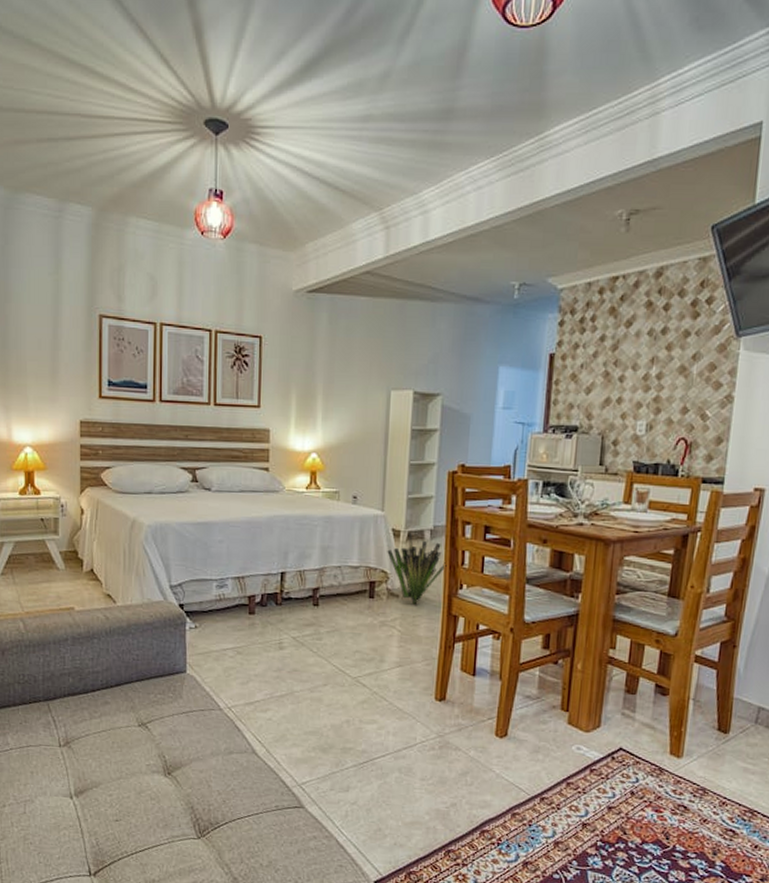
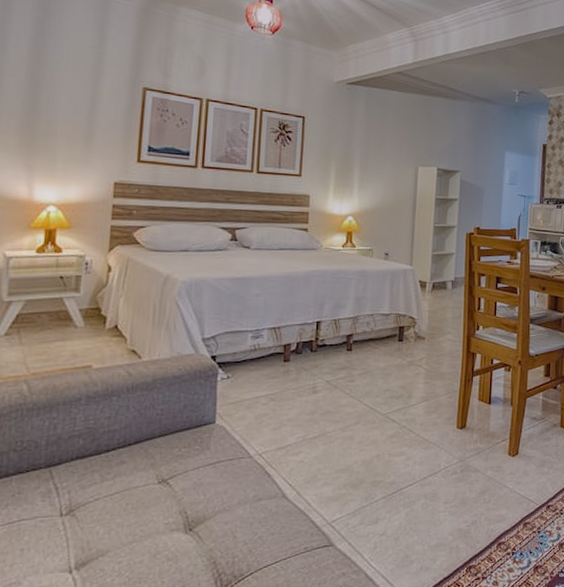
decorative plant: present [387,532,447,605] -> none [415,283,466,345]

